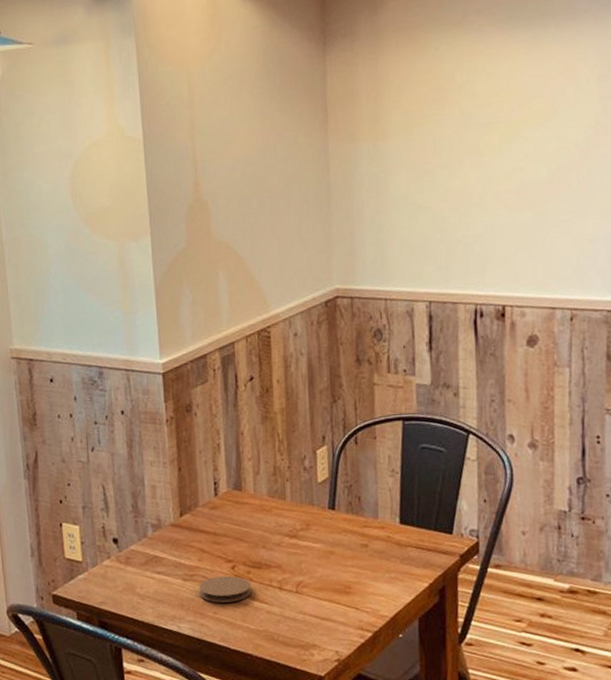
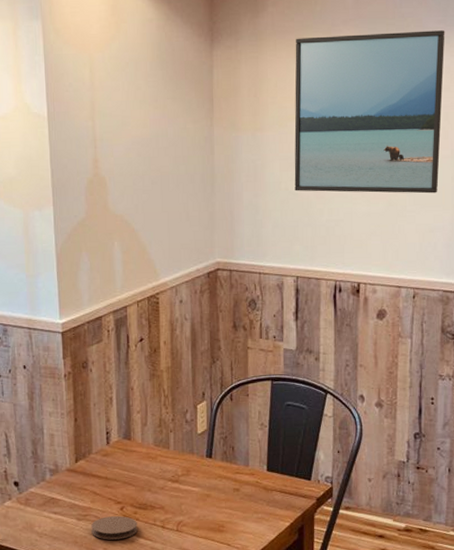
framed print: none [420,11,601,205] -> present [294,30,445,194]

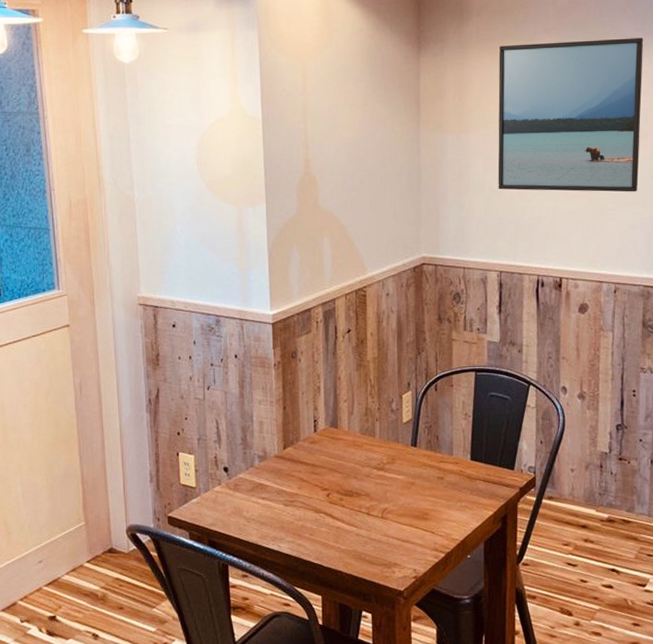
coaster: present [91,516,138,540] -> none [298,502,343,526]

